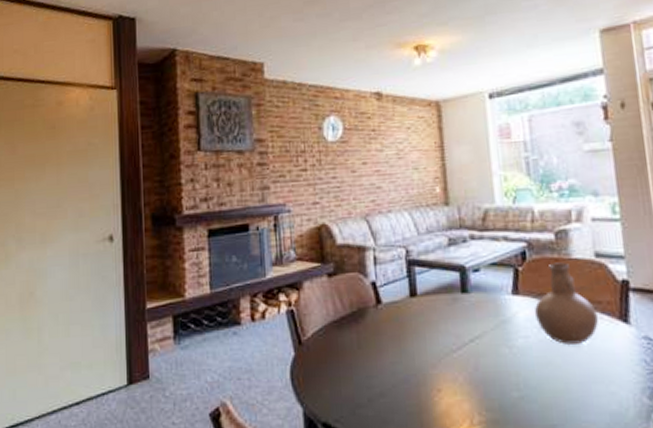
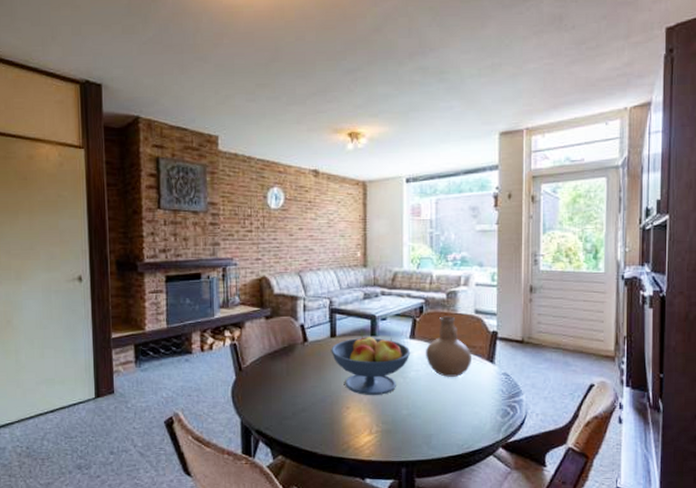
fruit bowl: none [411,293,516,372] -> present [331,336,411,395]

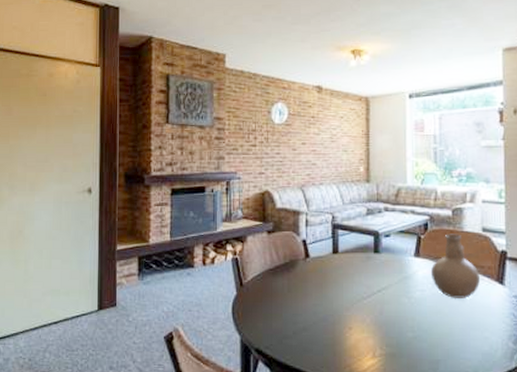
fruit bowl: present [331,336,411,395] -> none [333,253,416,315]

